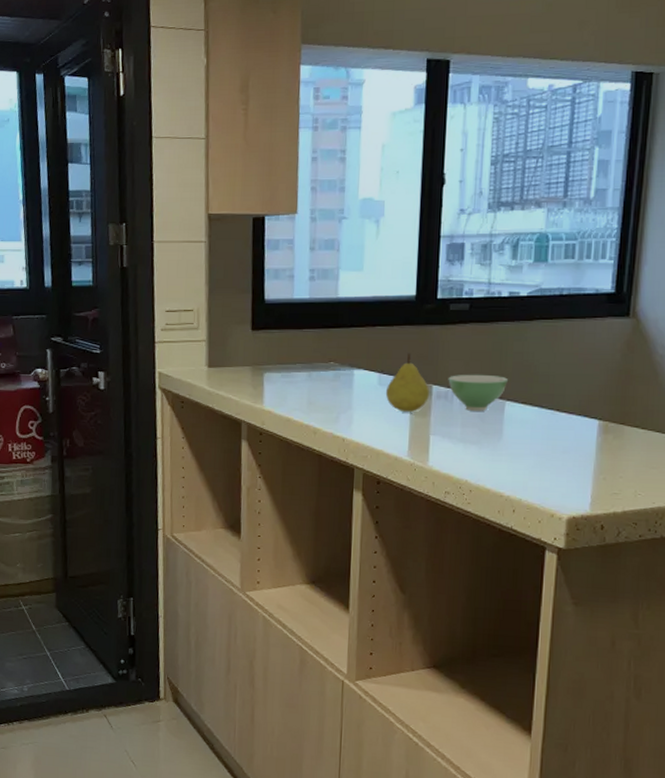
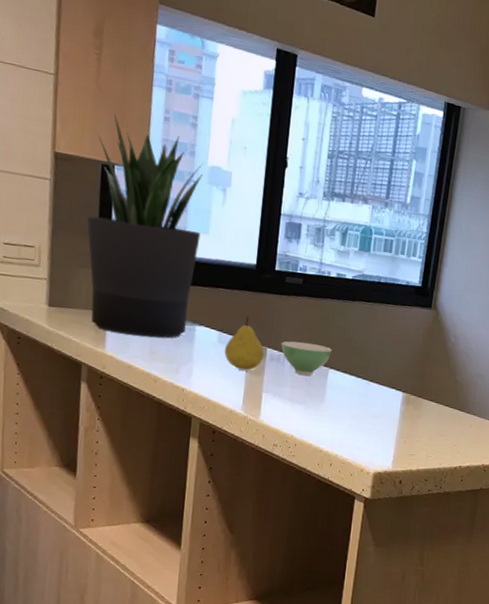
planter: none [241,163,355,387] -> present [87,112,204,338]

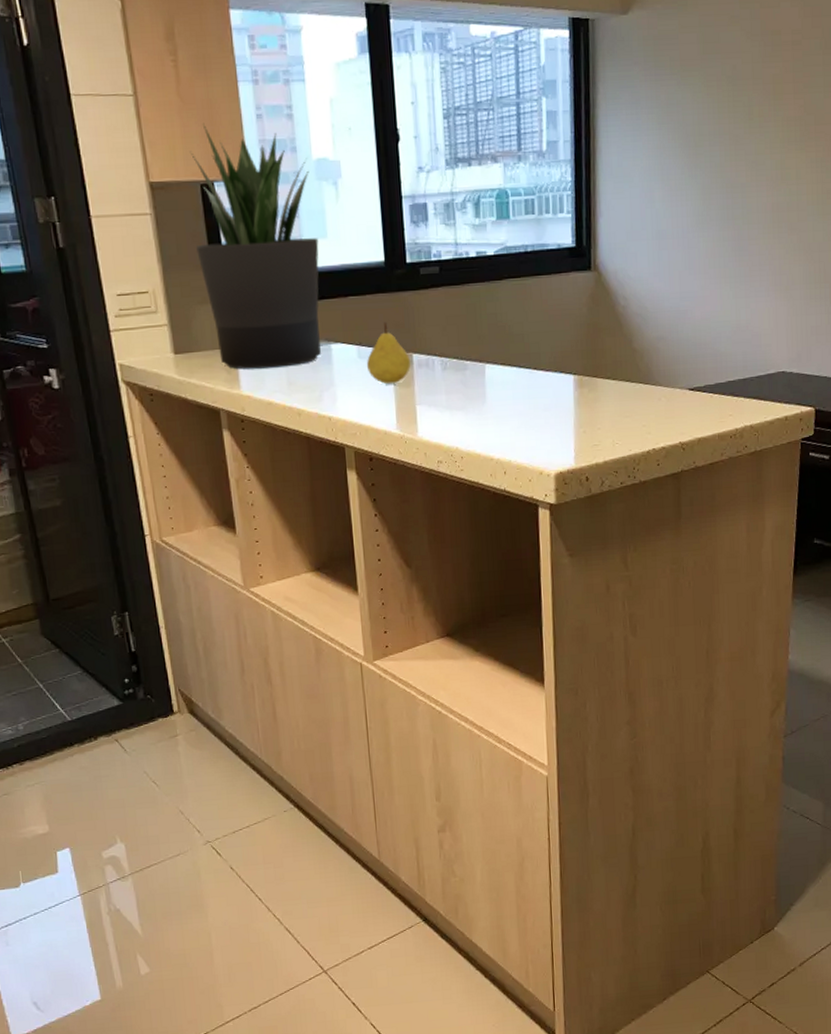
bowl: present [281,341,333,376] -> none [427,338,486,377]

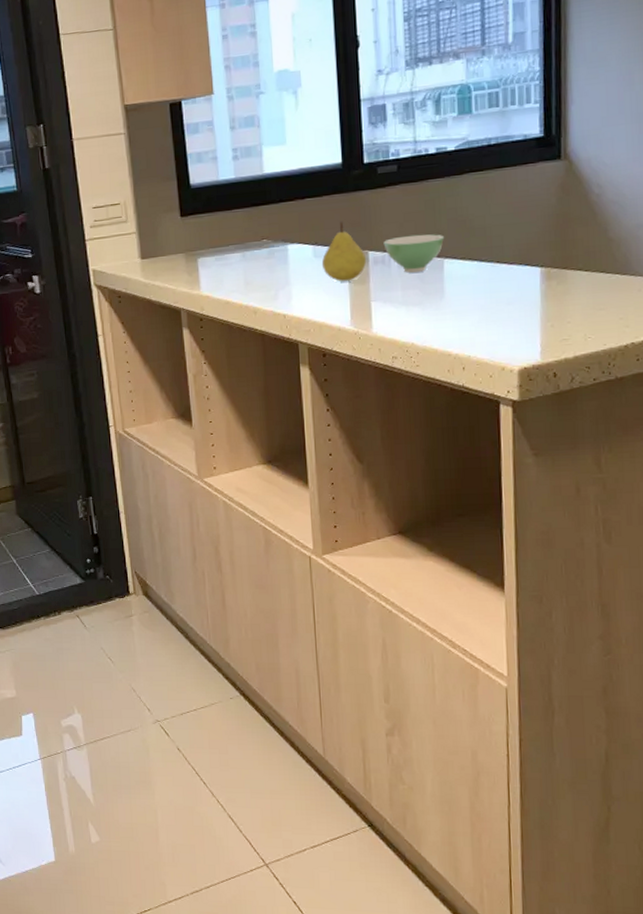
planter: present [189,122,321,369] -> none [160,47,278,271]
bowl: none [427,338,486,377] -> present [383,234,445,273]

